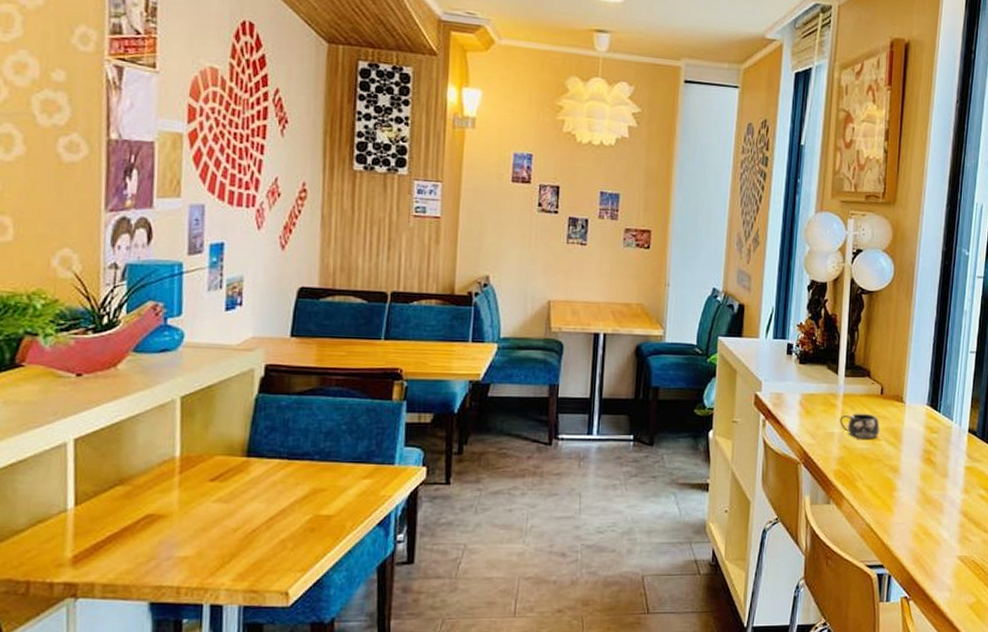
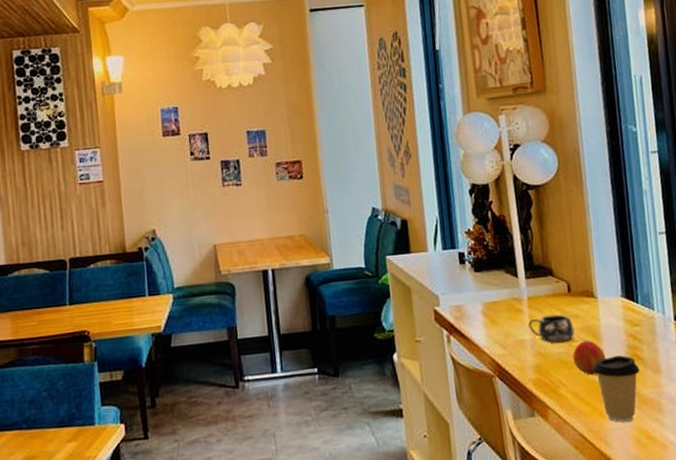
peach: none [874,441,903,473] -> present [572,341,606,376]
coffee cup: none [889,458,930,518] -> present [592,355,640,423]

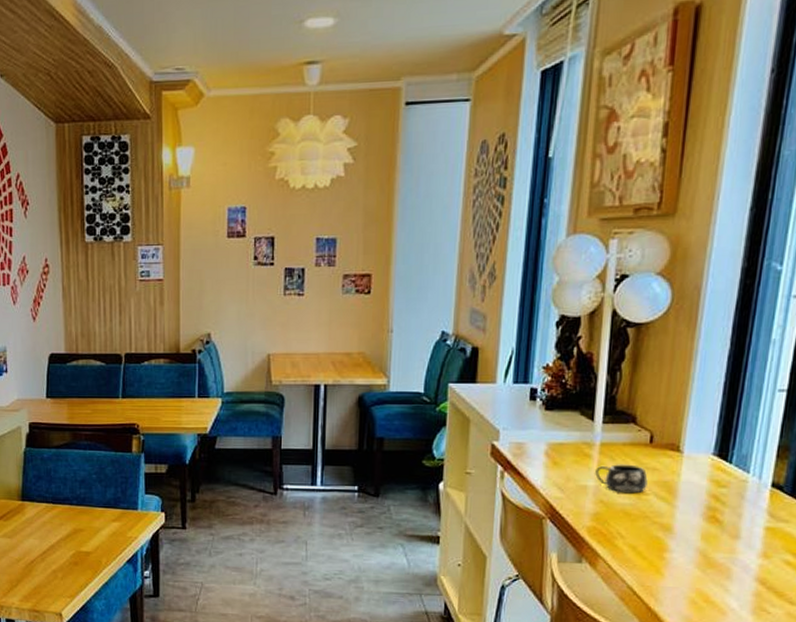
peach: present [572,341,606,376] -> none [639,495,678,532]
coffee cup: present [592,355,640,423] -> none [658,515,715,582]

